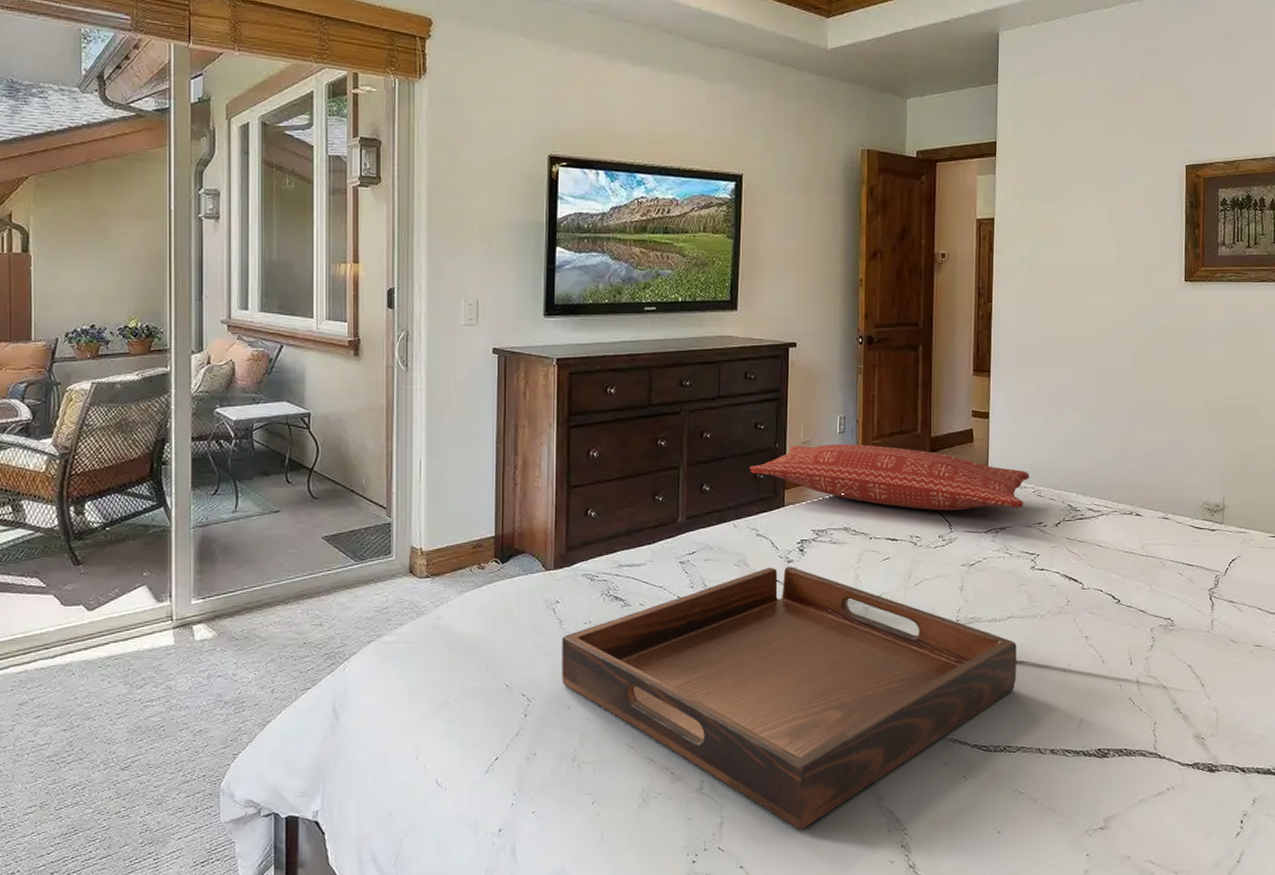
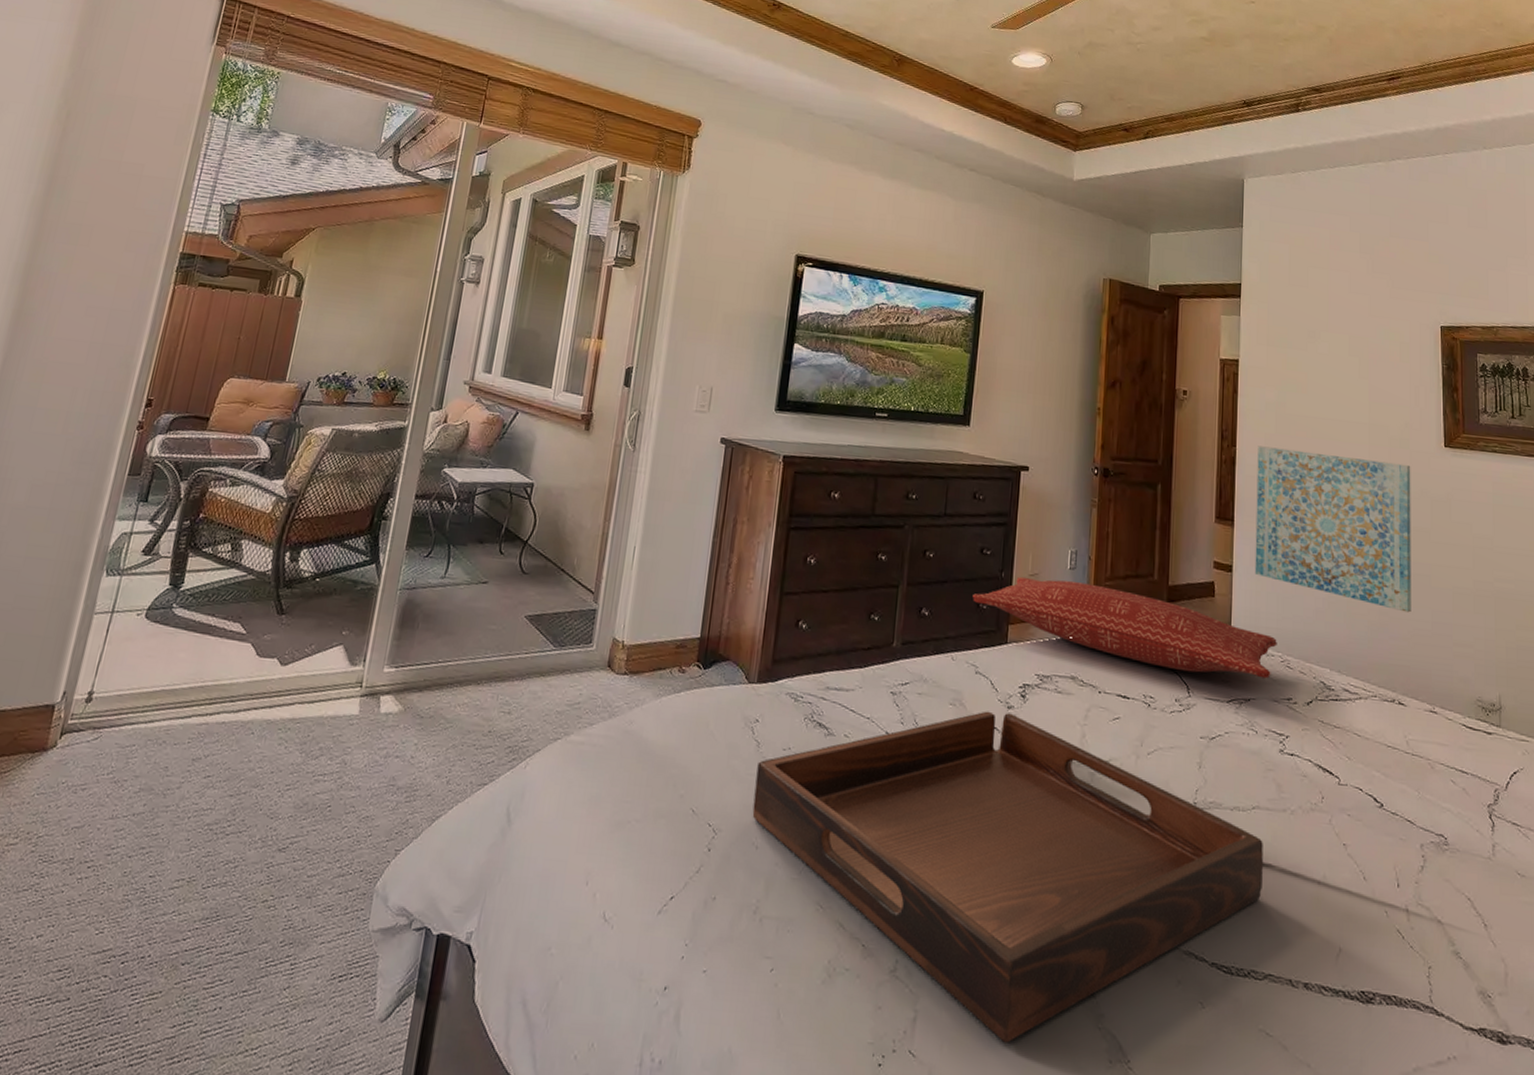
wall art: none [1009,299,1154,436] -> present [1254,446,1412,613]

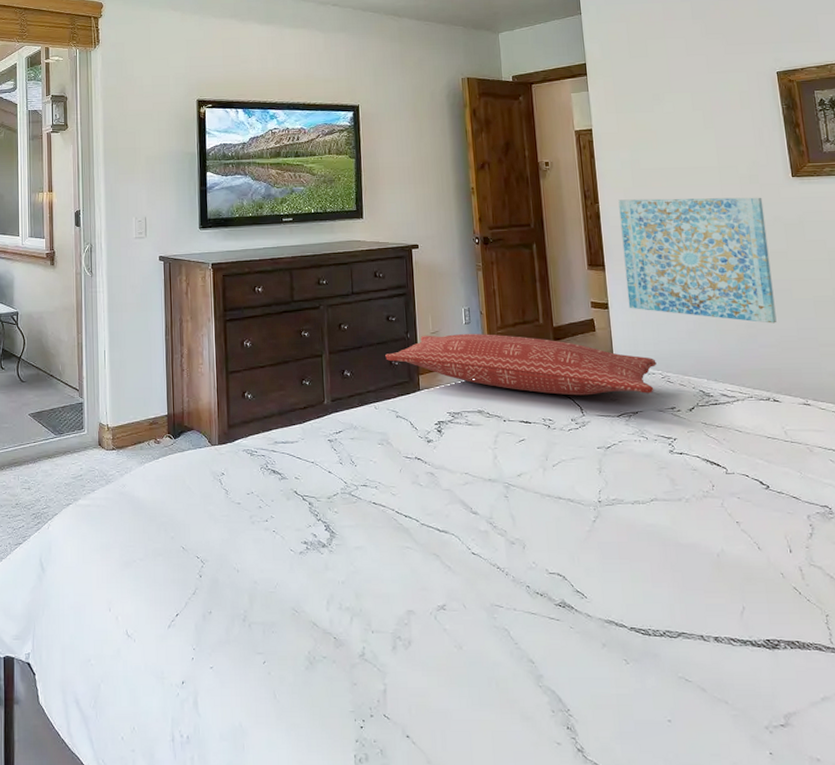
serving tray: present [752,711,1263,1043] -> none [229,446,668,703]

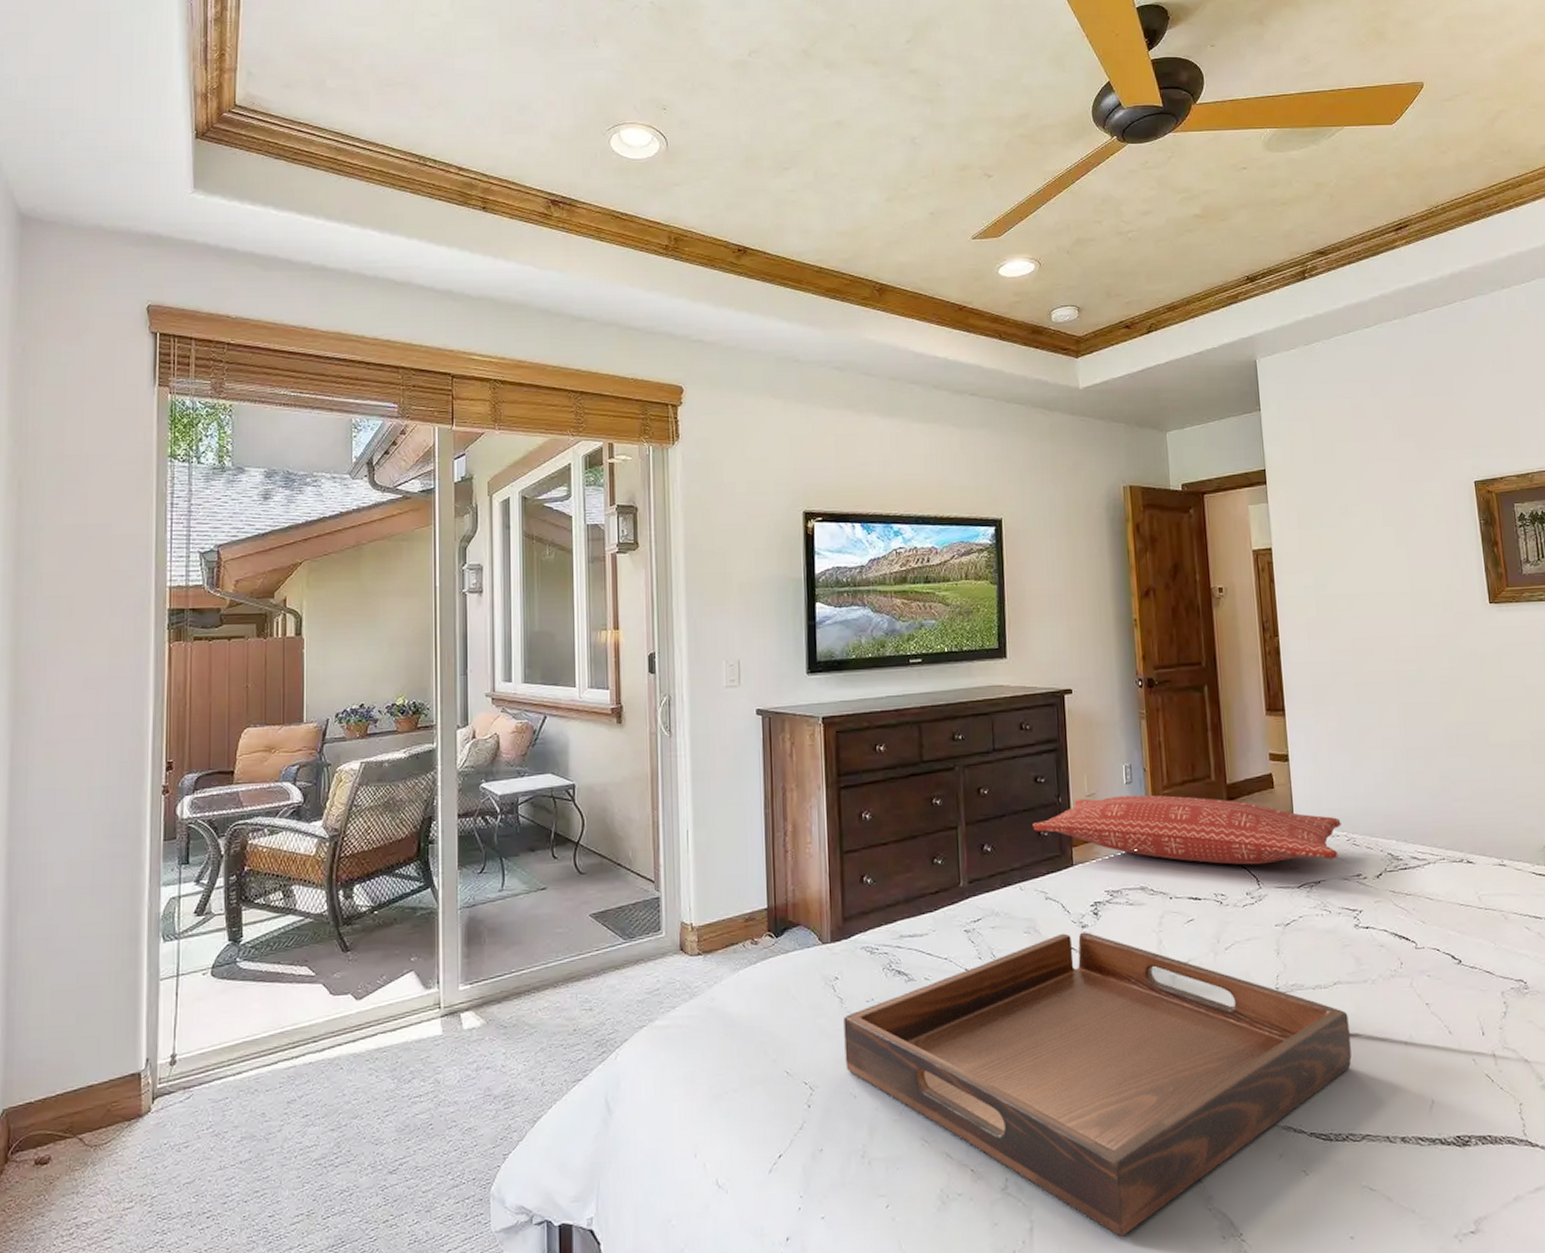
serving tray: none [229,446,668,703] -> present [844,932,1352,1237]
wall art: present [618,197,777,324] -> none [1300,627,1471,774]

